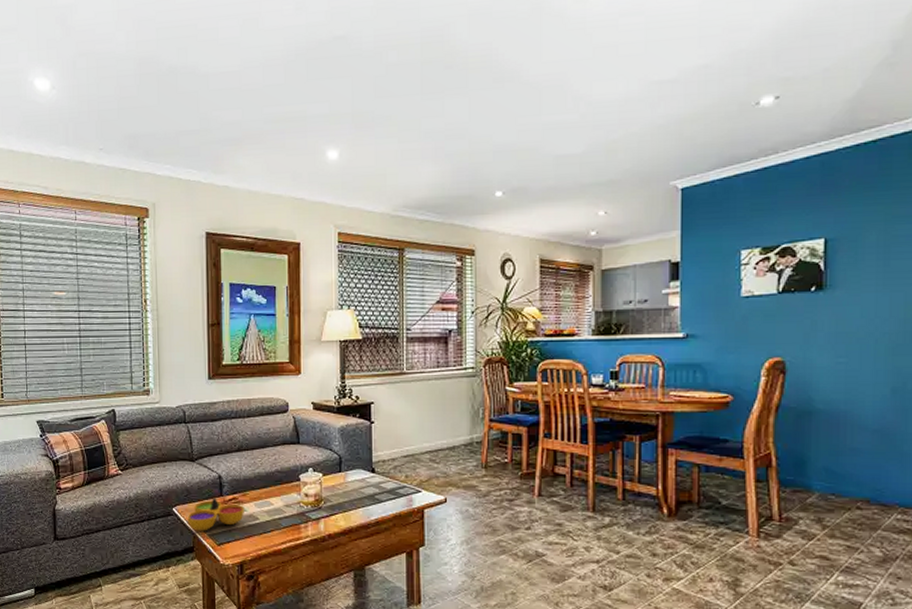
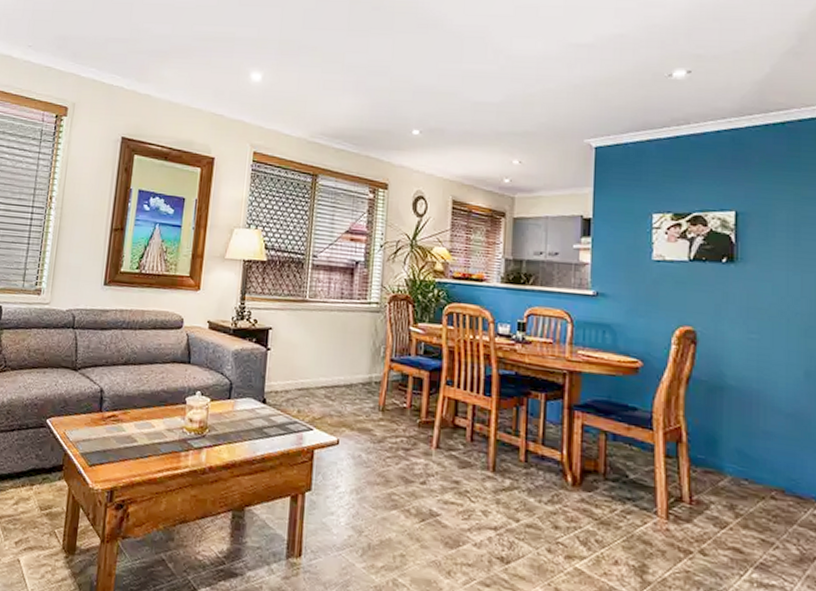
decorative bowl: present [187,498,244,531] -> none [60,412,123,449]

